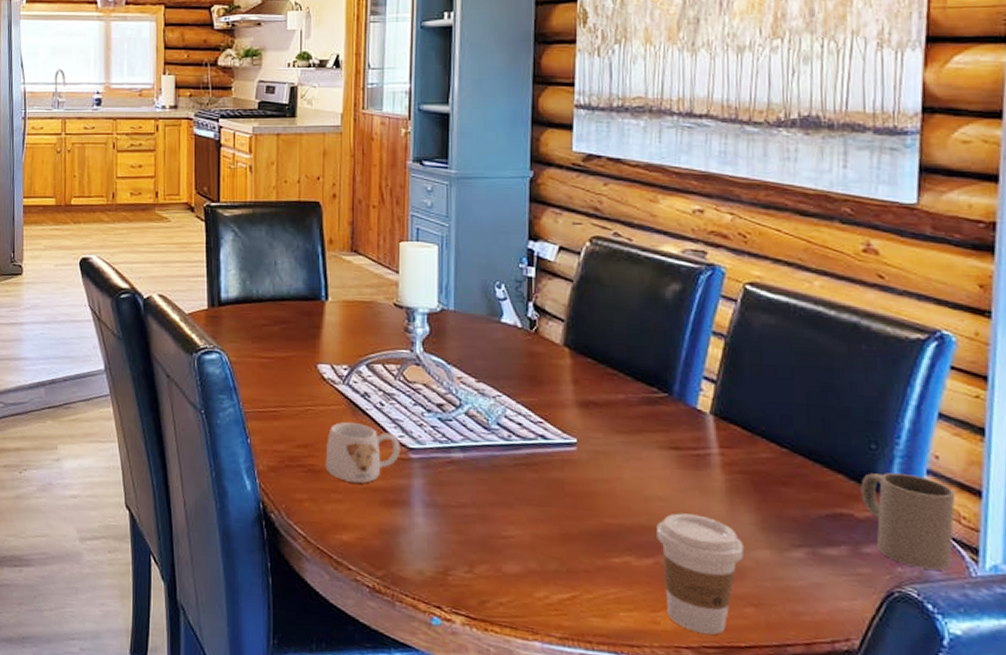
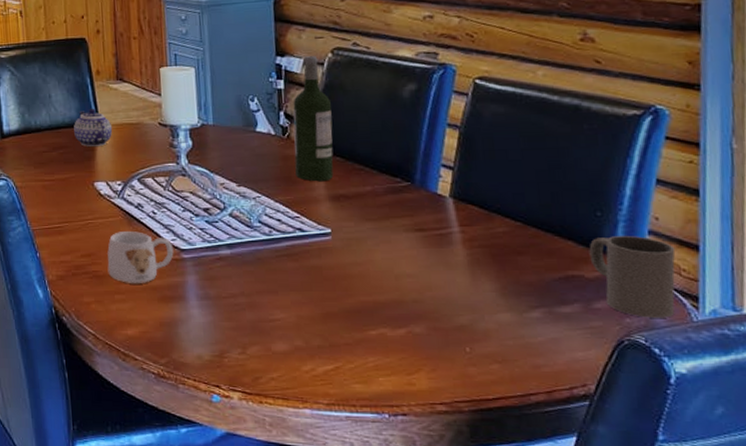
teapot: none [300,280,343,324] -> present [74,108,113,146]
wine bottle: none [541,243,587,385] -> present [293,56,334,182]
coffee cup: present [656,513,745,635] -> none [407,287,488,390]

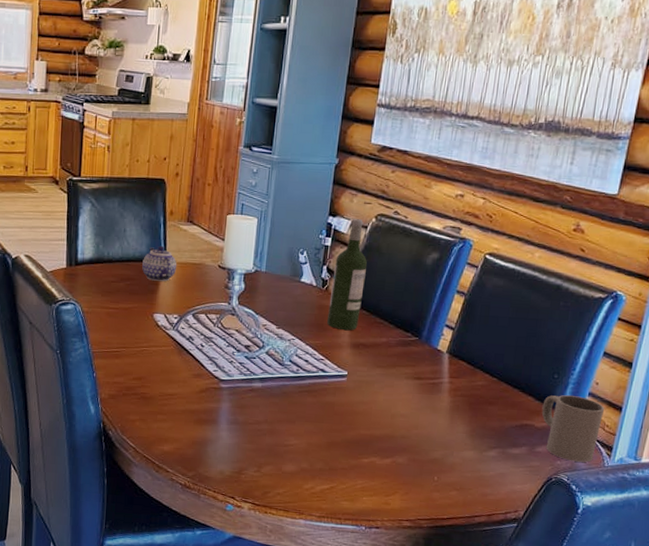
mug: present [107,231,174,283] -> none [154,360,214,407]

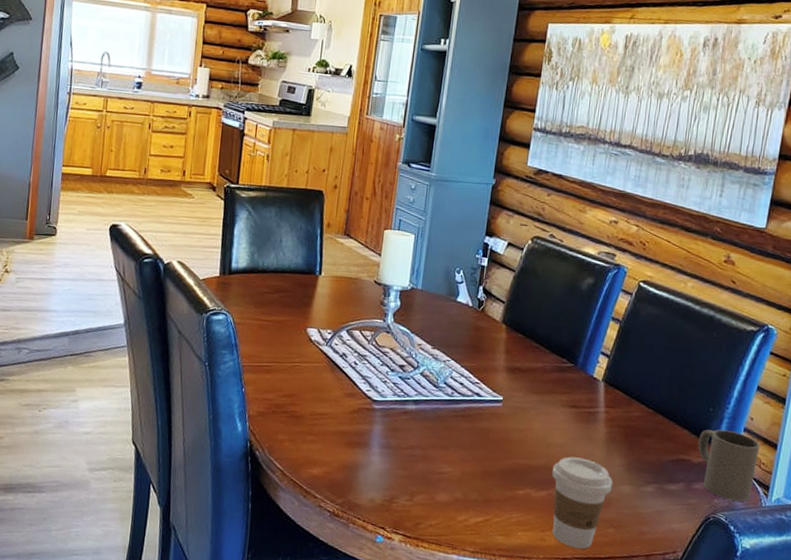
teapot: present [142,245,177,281] -> none [297,258,333,295]
wine bottle: present [327,219,368,331] -> none [483,240,524,354]
coffee cup: none [396,426,457,511] -> present [552,456,613,549]

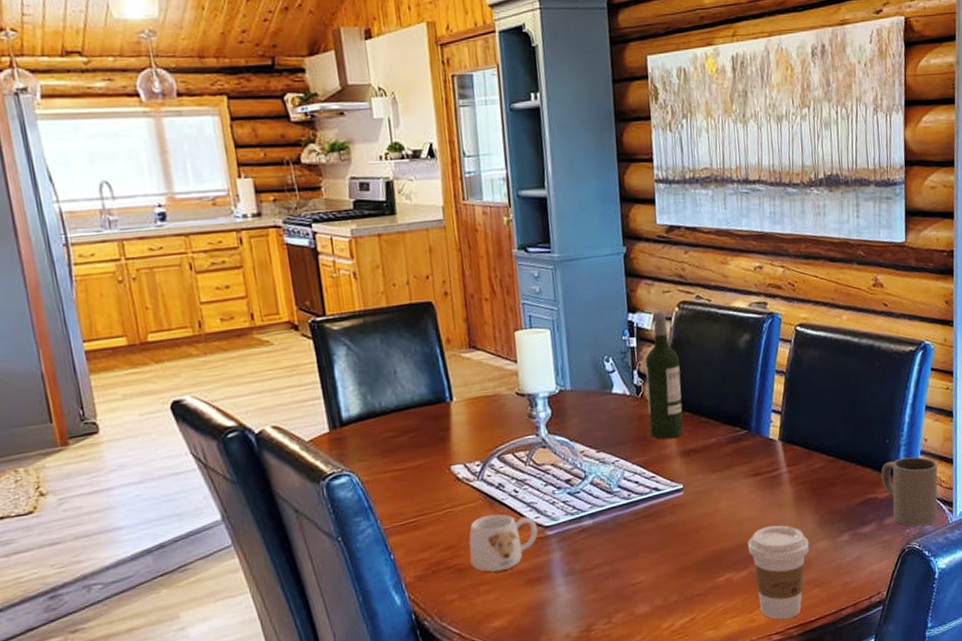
mug: none [305,377,367,428] -> present [469,514,538,572]
wine bottle: none [483,240,524,354] -> present [645,311,684,439]

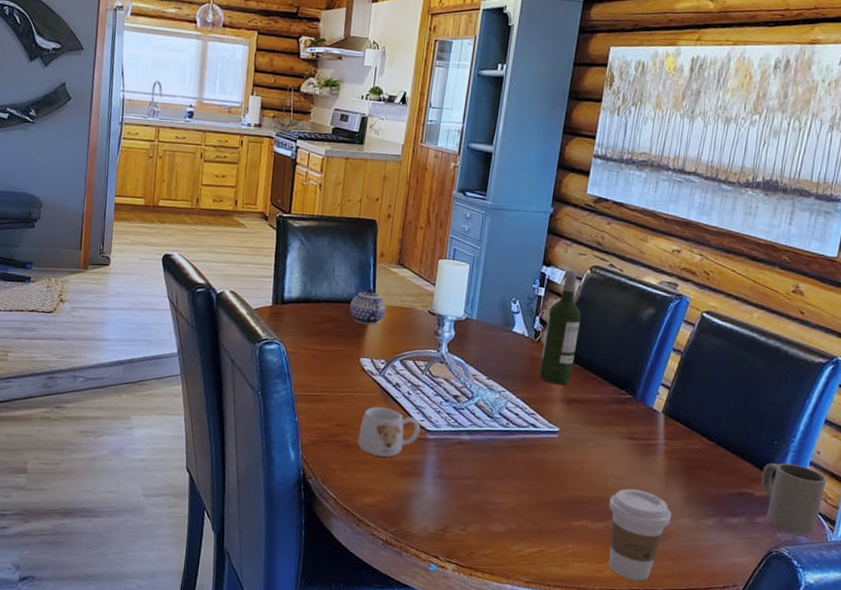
teapot: none [424,382,468,427] -> present [350,287,386,325]

